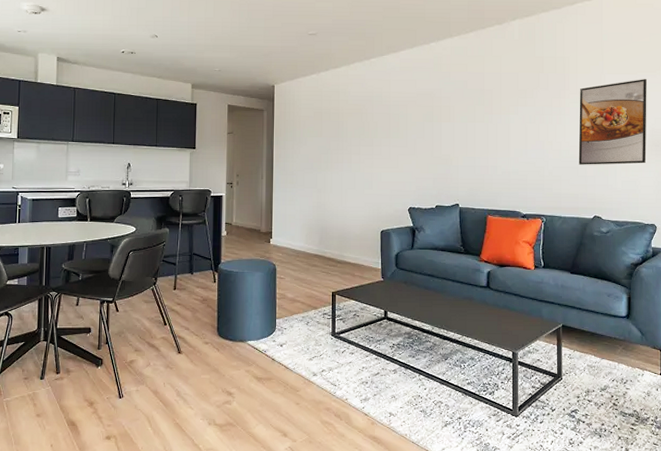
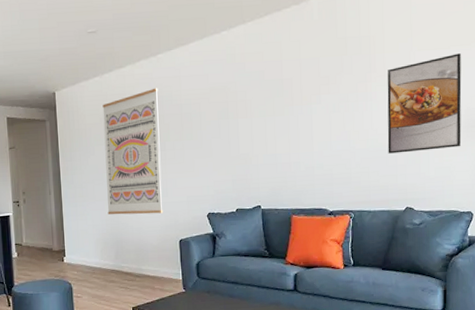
wall art: none [315,88,370,204] -> present [102,87,163,215]

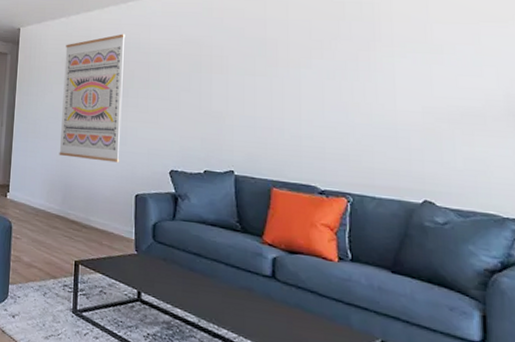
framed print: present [387,53,462,154] -> none [396,30,500,138]

